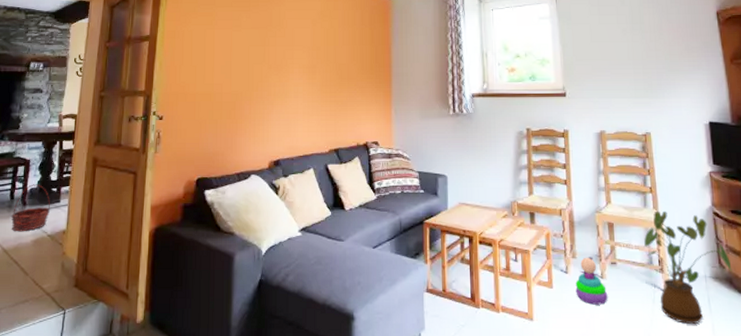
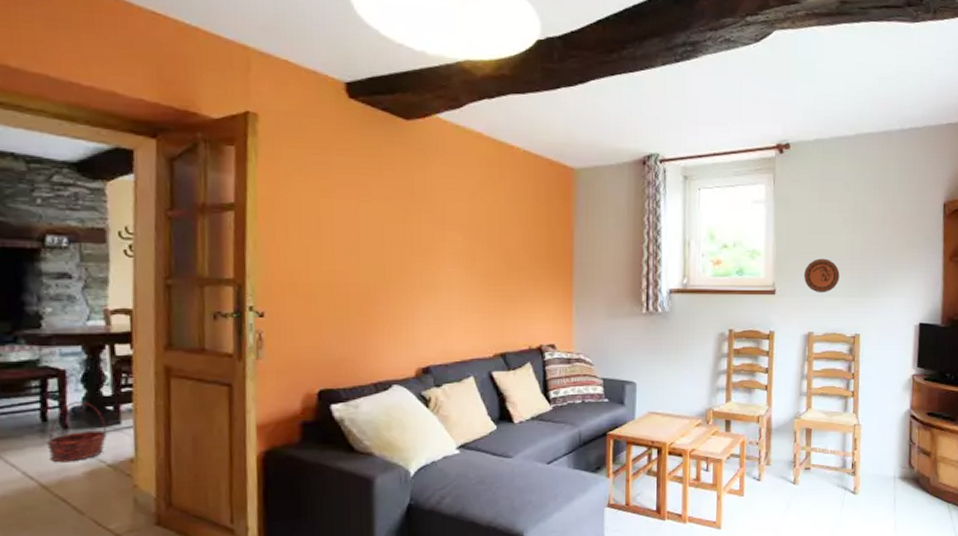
stacking toy: present [575,257,608,305] -> none [766,463,799,510]
decorative plate: none [591,64,625,95] -> present [804,258,840,293]
house plant: present [643,210,732,325] -> none [839,414,920,523]

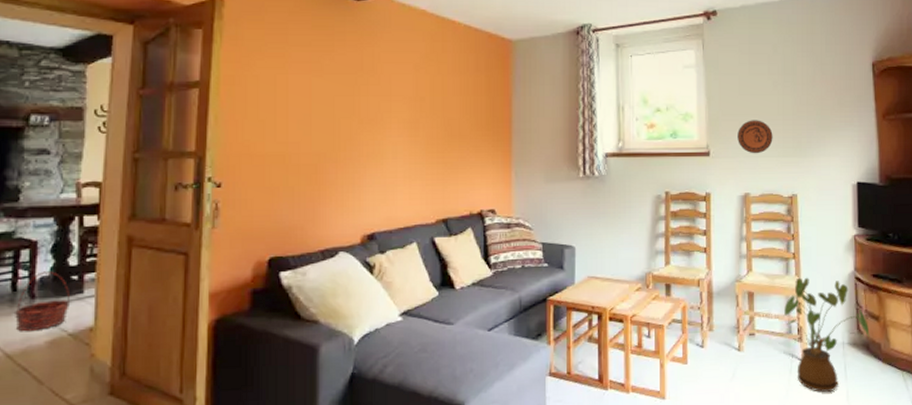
house plant: none [839,414,920,523] -> present [783,277,870,393]

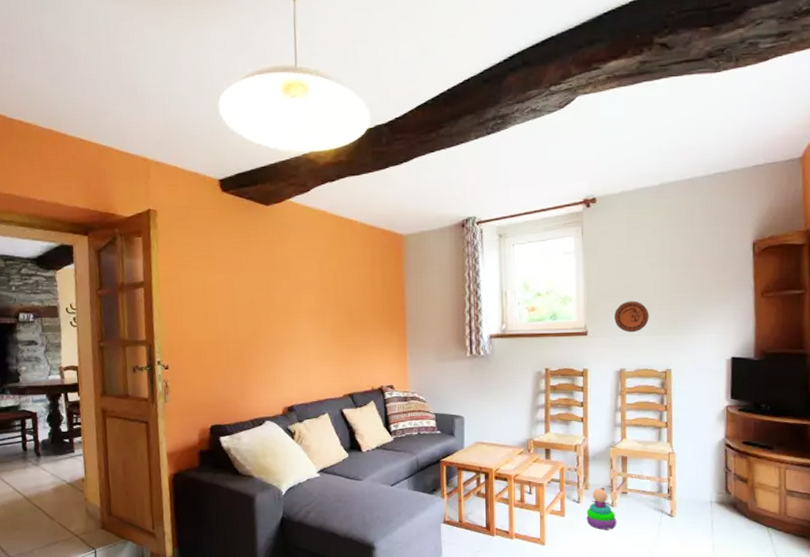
basket: present [13,271,71,332] -> none [26,436,66,481]
stacking toy: none [711,329,744,379] -> present [586,488,617,530]
house plant: present [783,277,870,393] -> none [654,443,737,544]

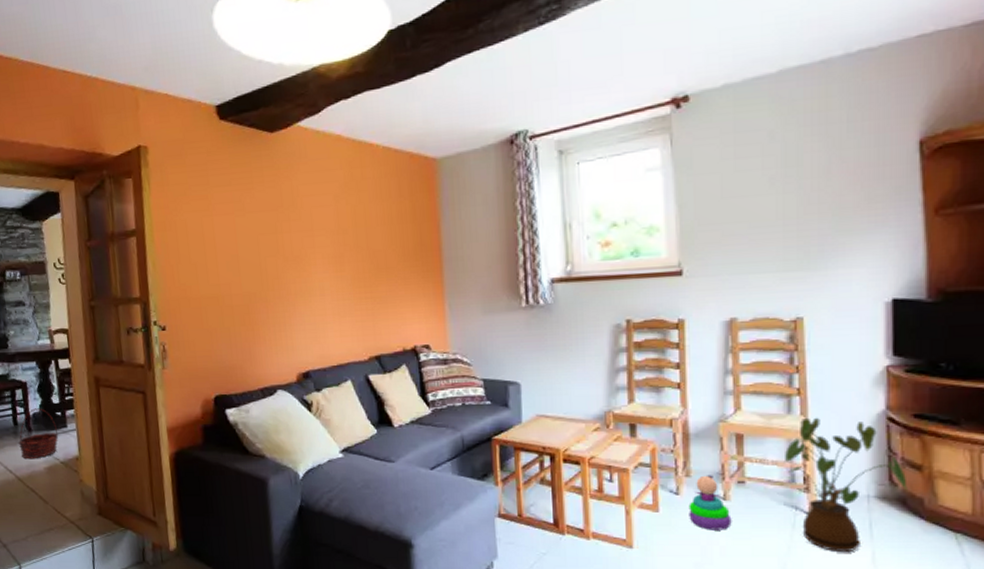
basket: none [26,436,66,481] -> present [18,408,59,460]
decorative plate: present [614,301,649,333] -> none [720,228,769,271]
house plant: none [654,443,737,544] -> present [783,417,907,553]

